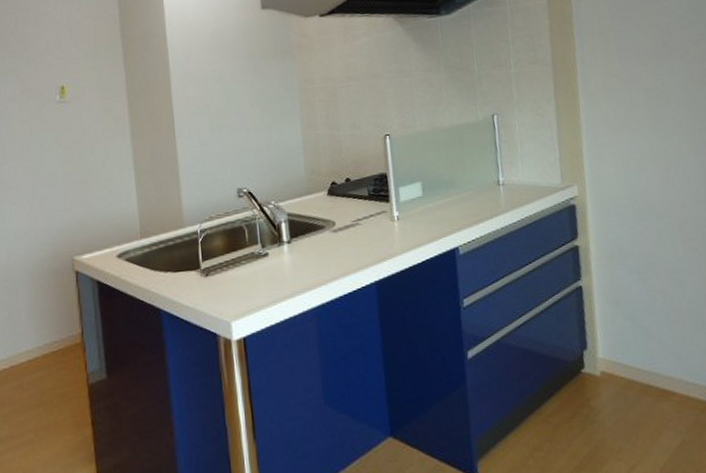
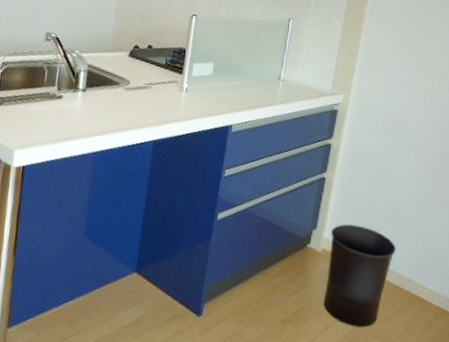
waste bin: none [606,335,693,462] -> present [323,224,396,328]

